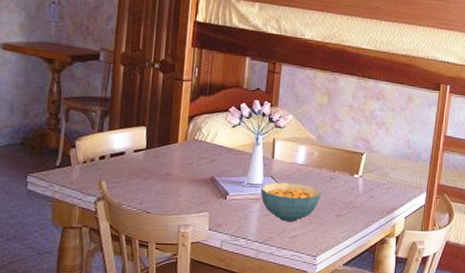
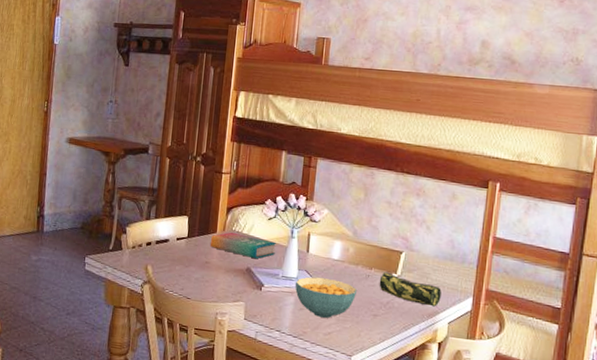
book: none [172,141,241,168] -> present [211,232,276,259]
pencil case: none [342,173,399,204] -> present [379,271,441,307]

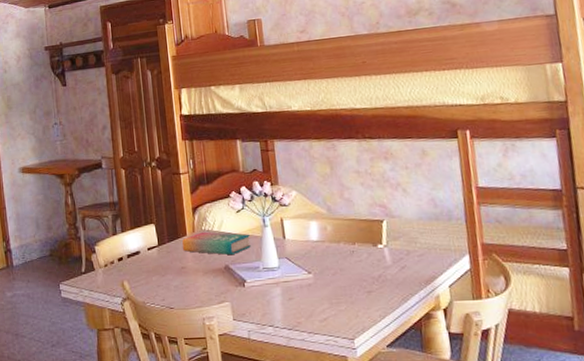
cereal bowl: present [295,277,358,318] -> none [278,262,345,304]
pencil case: present [379,271,441,307] -> none [365,244,435,272]

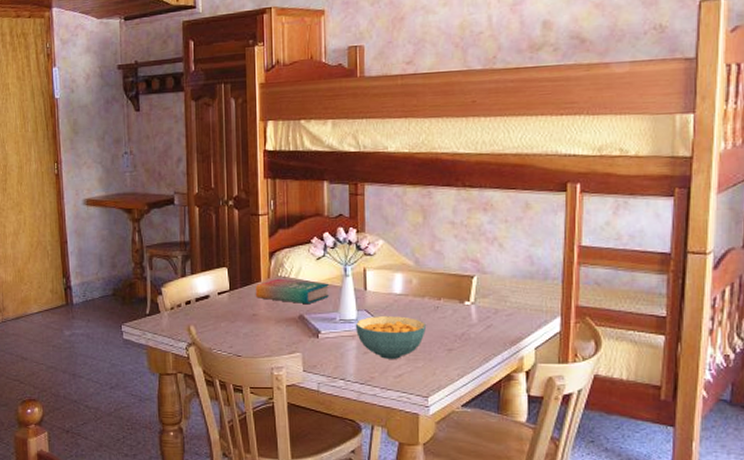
cereal bowl: none [278,262,345,304] -> present [355,316,427,359]

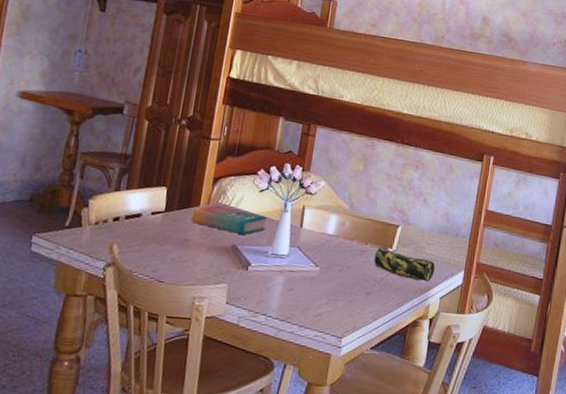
cereal bowl: present [355,316,427,359] -> none [285,253,352,298]
pencil case: none [450,300,524,333] -> present [374,246,435,282]

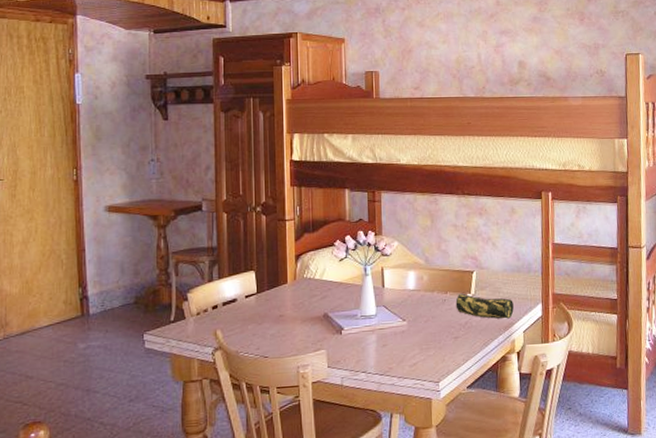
book: present [192,205,267,236] -> none [283,279,351,303]

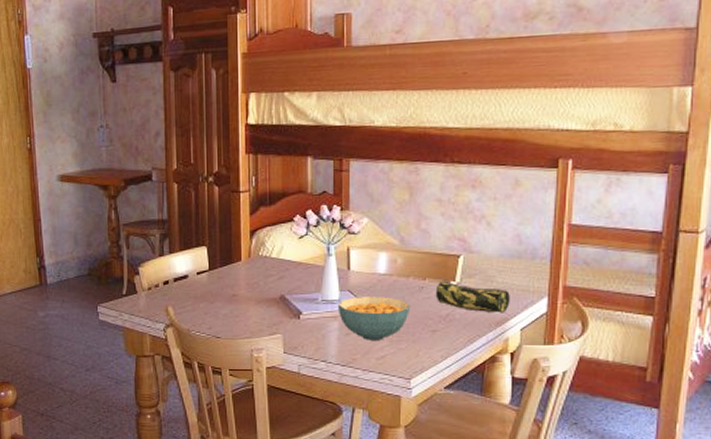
cereal bowl: none [374,310,436,350] -> present [337,297,411,340]

